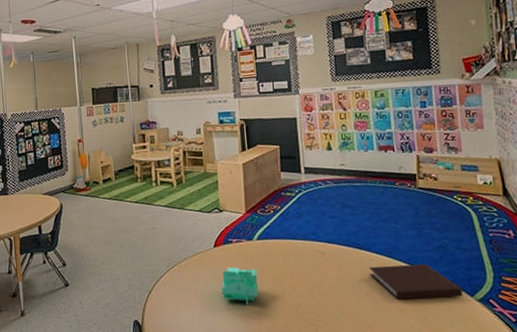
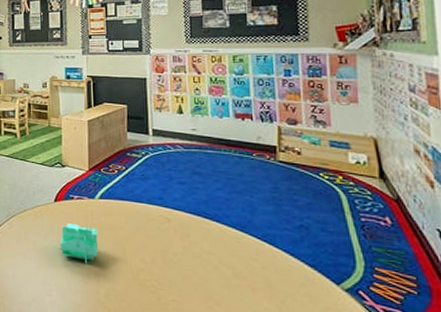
notebook: present [369,263,463,300] -> none [219,240,327,284]

